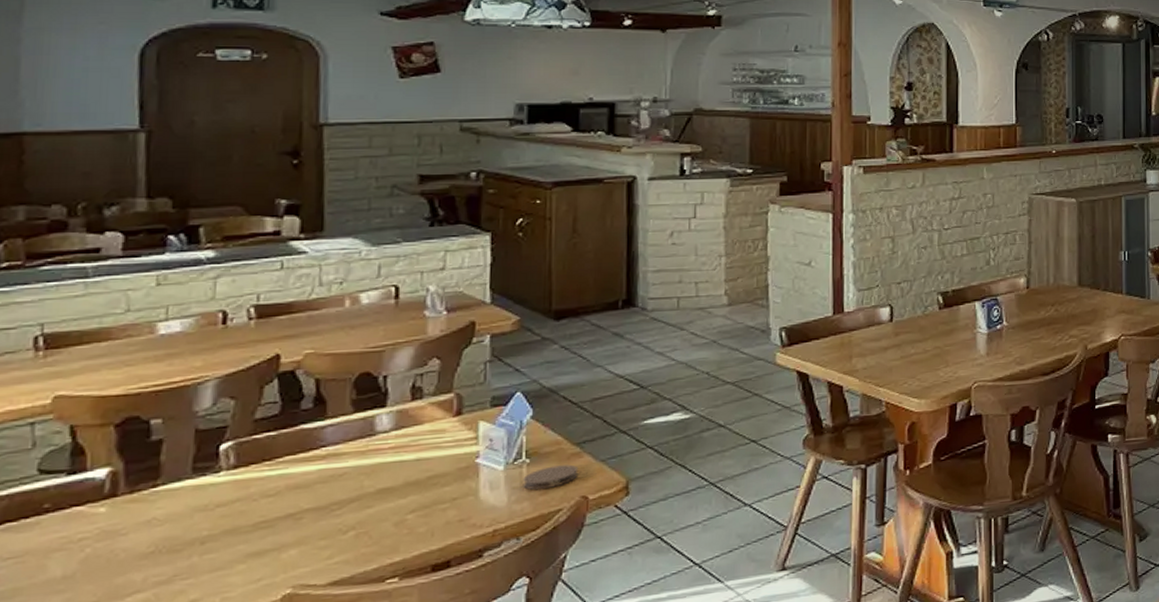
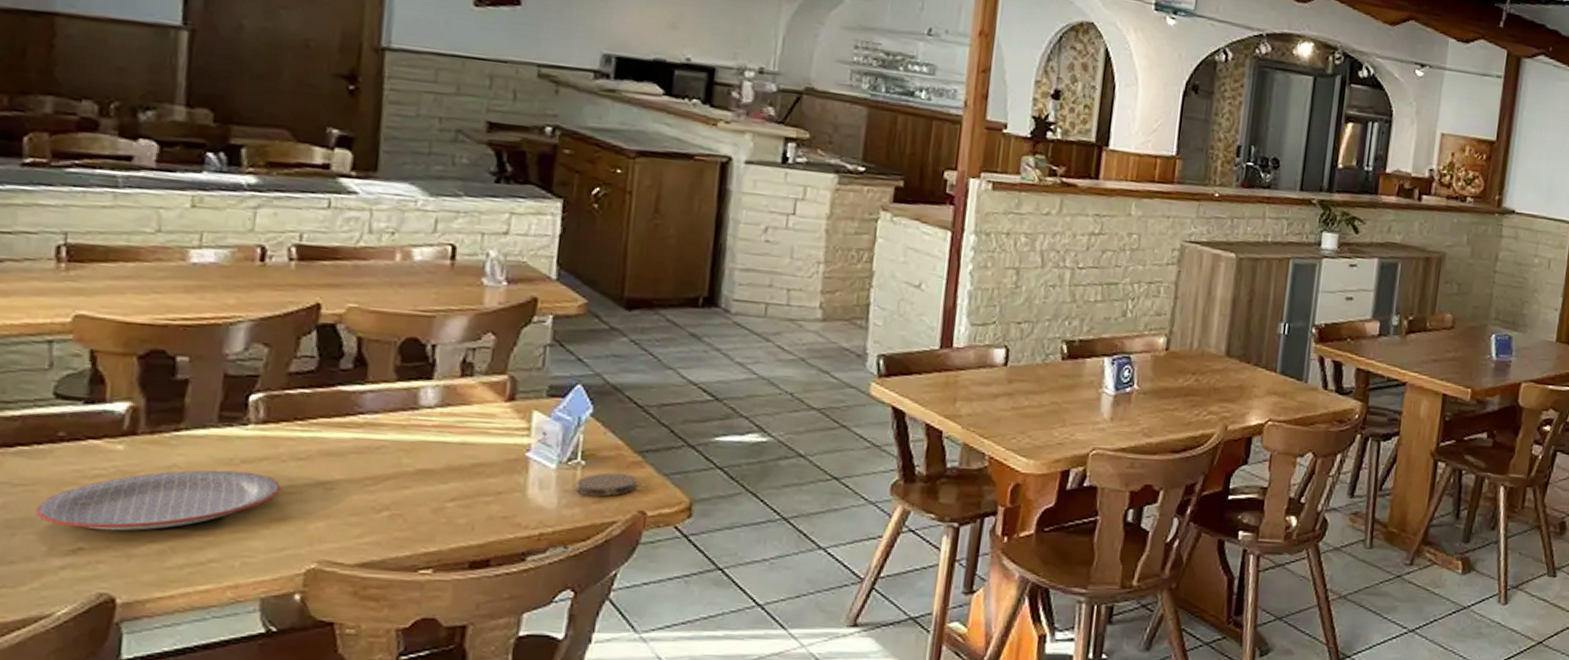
plate: none [26,514,254,590] -> present [35,470,281,531]

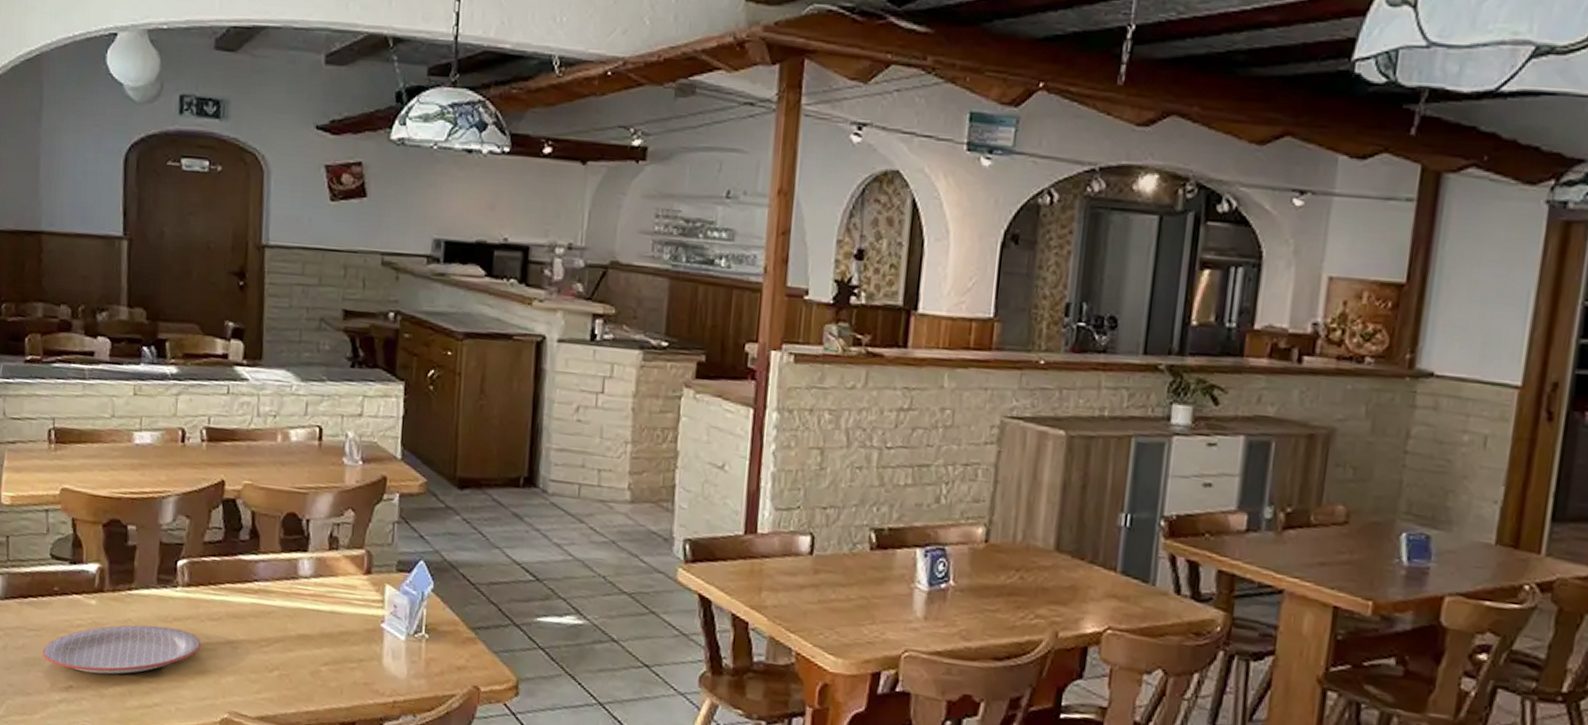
coaster: present [575,472,639,497] -> none [421,646,473,670]

